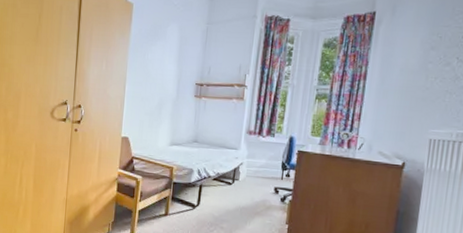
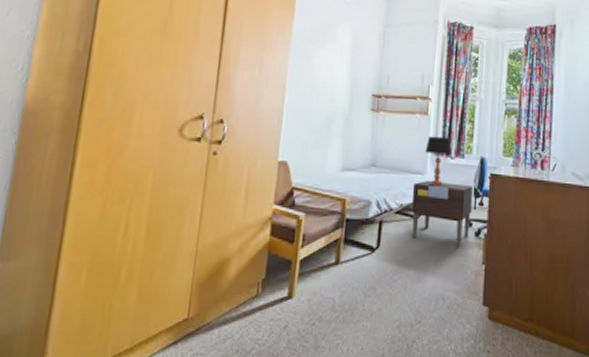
nightstand: none [226,155,281,209] -> present [411,181,473,247]
table lamp: none [239,118,264,160] -> present [425,136,452,187]

